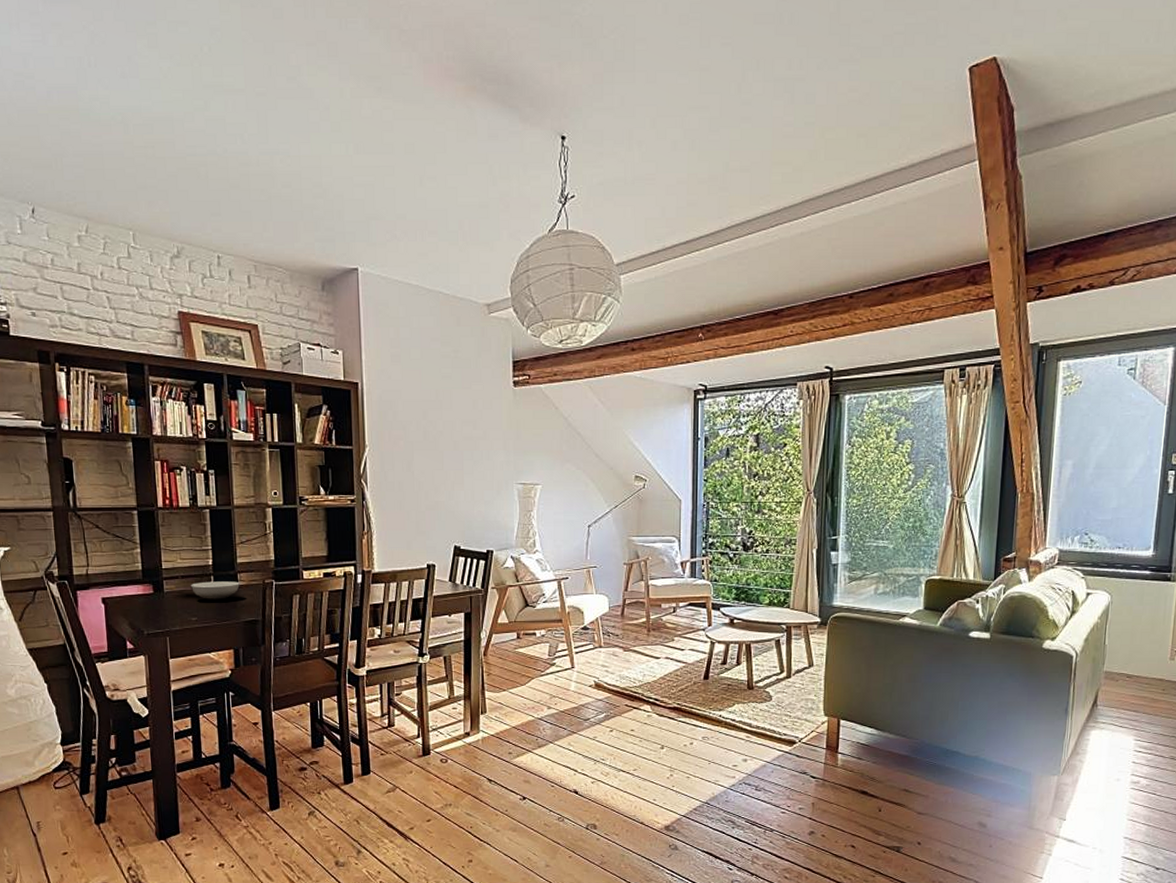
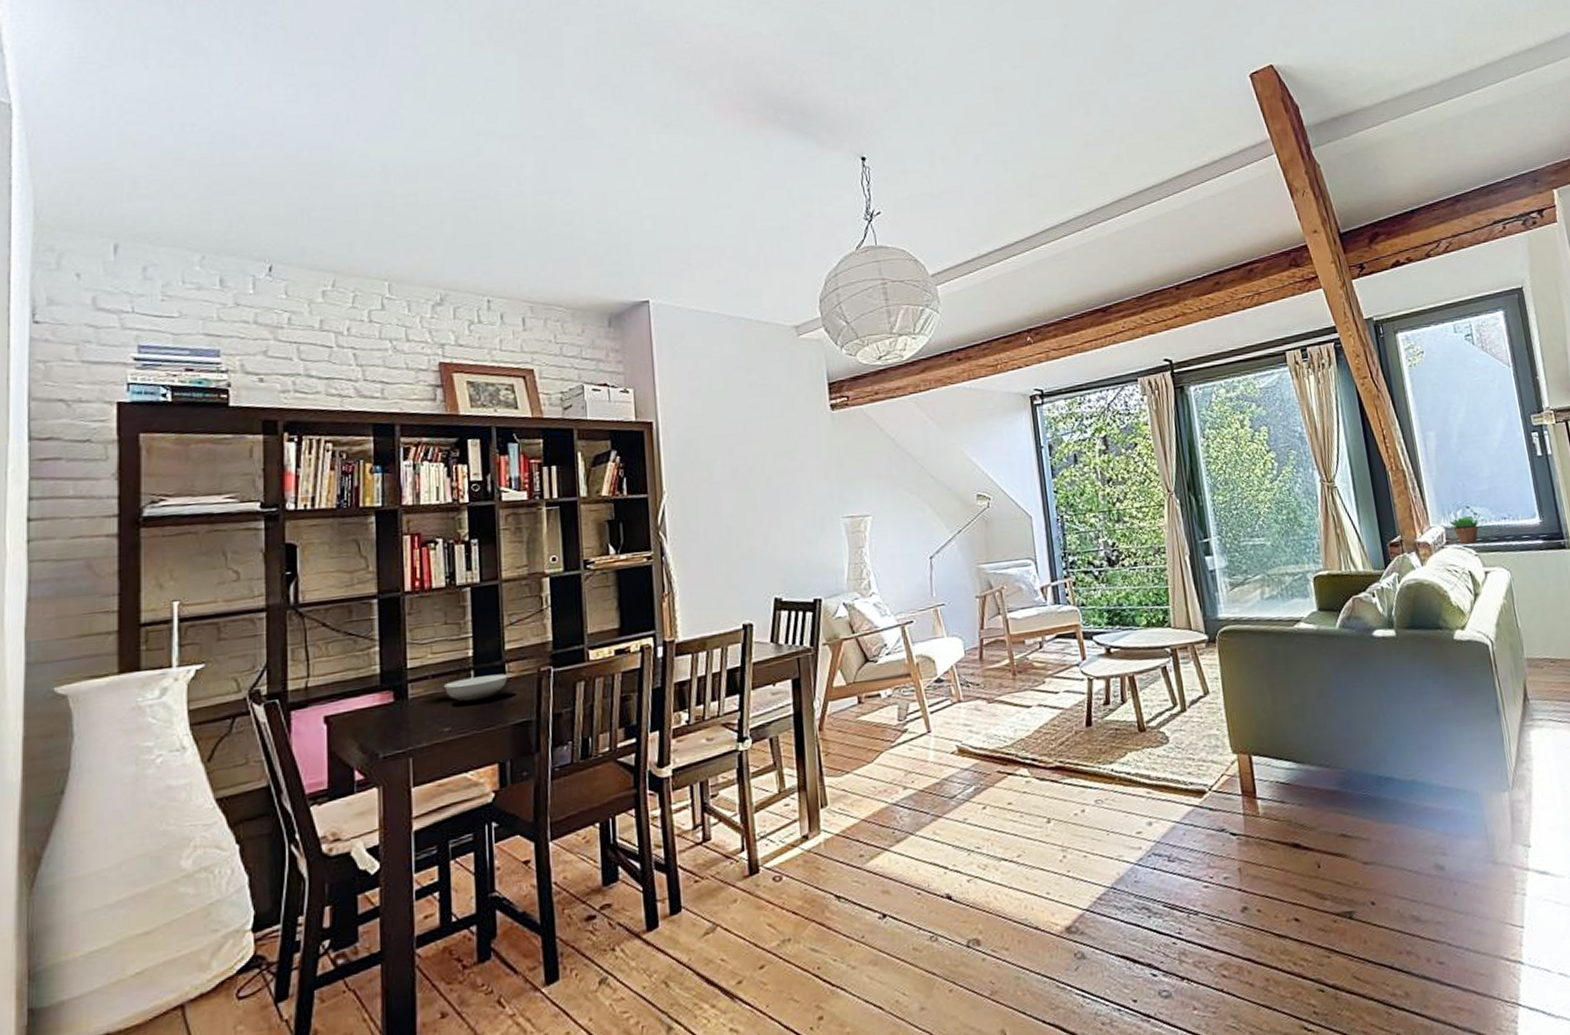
succulent plant: none [1065,542,1094,567] -> present [1449,516,1479,544]

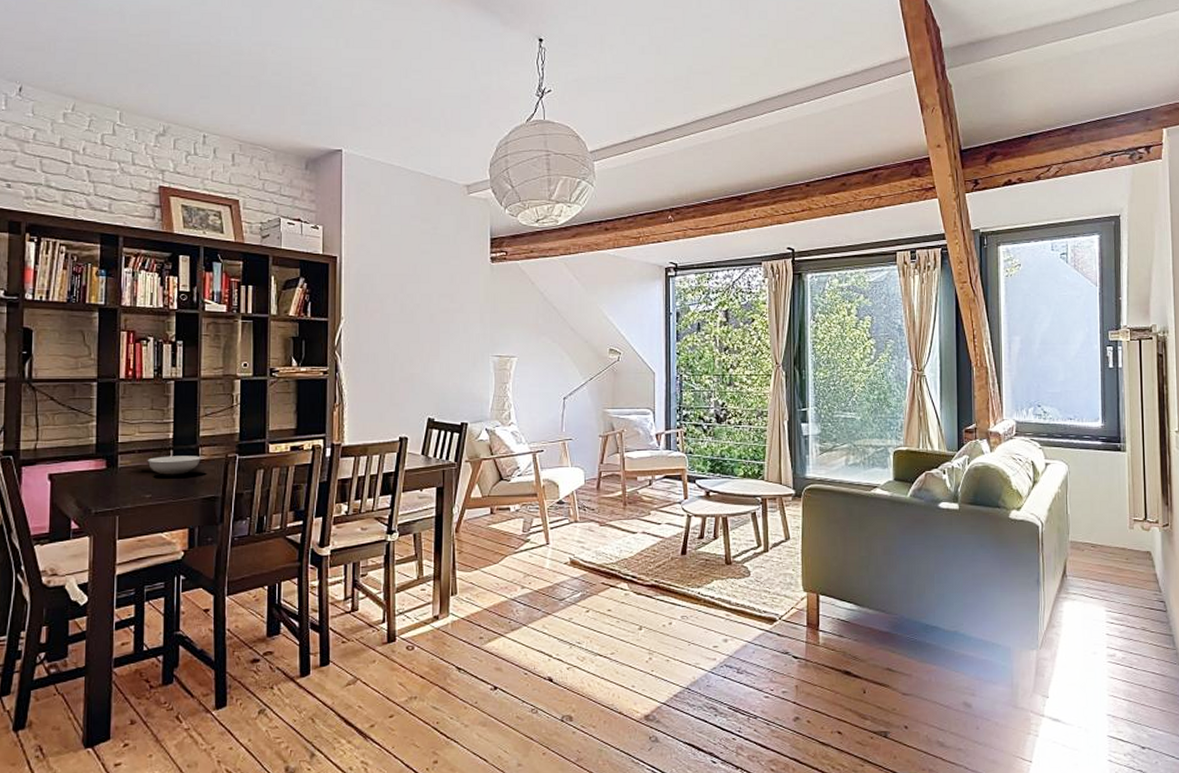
succulent plant: present [1449,516,1479,544] -> none [1021,414,1047,438]

